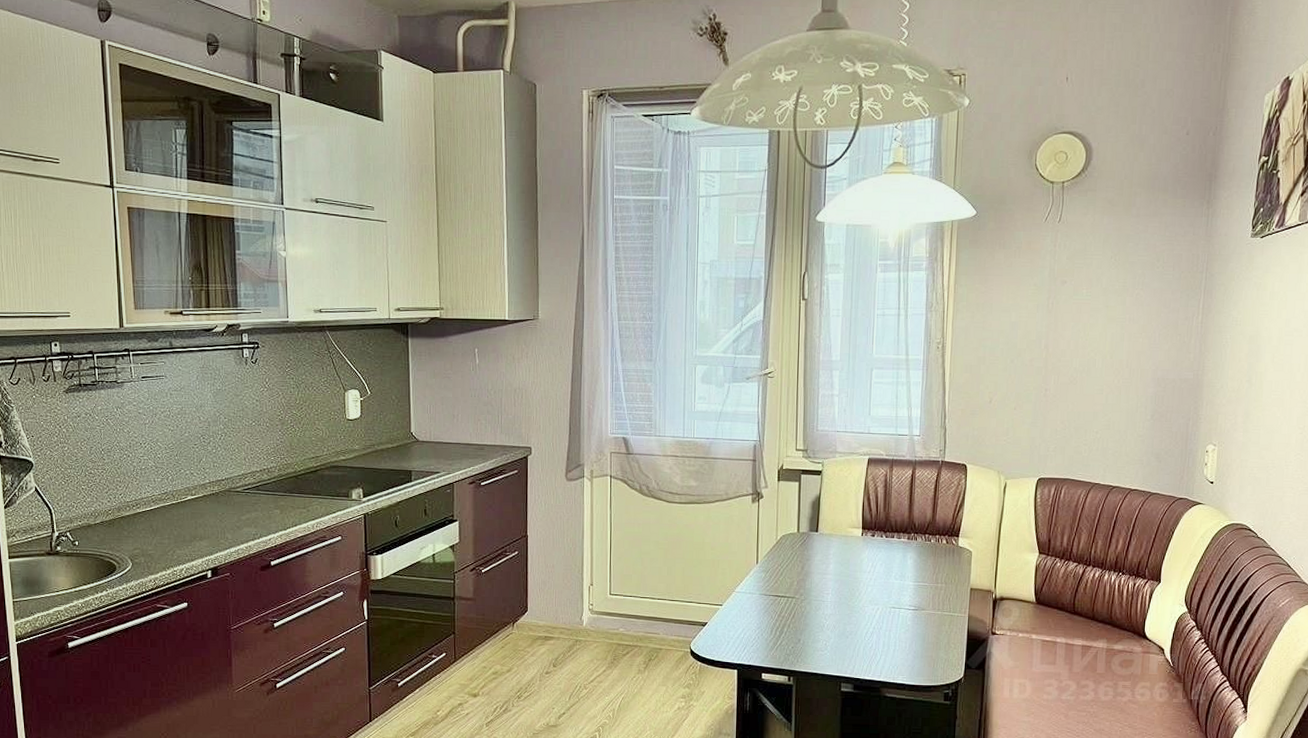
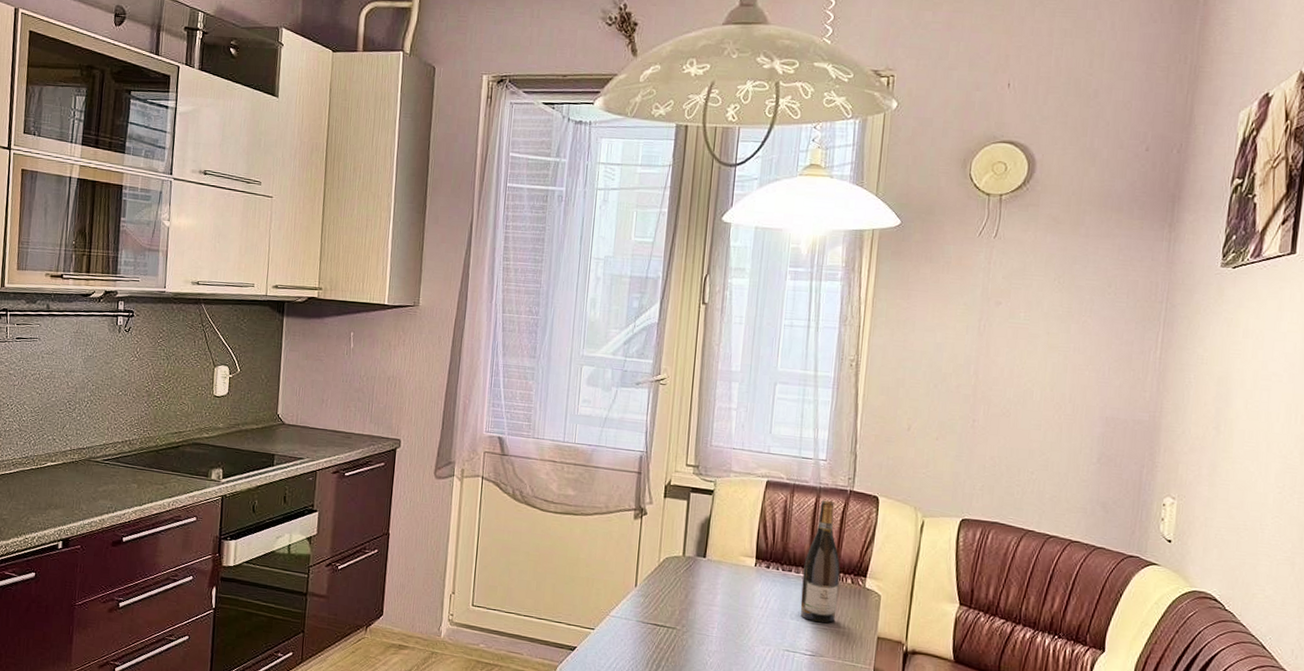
wine bottle: none [903,471,936,580] -> present [800,500,840,623]

